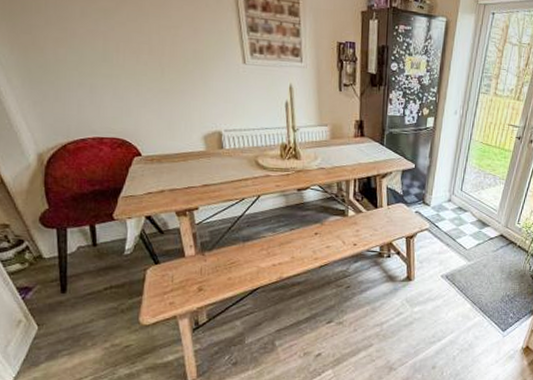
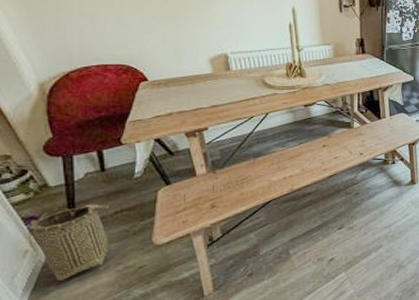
basket: none [21,278,105,353] -> present [26,204,117,281]

